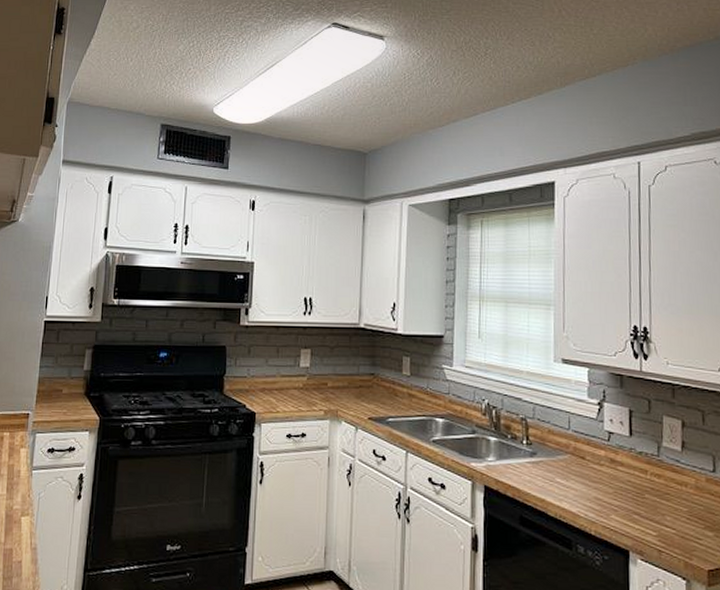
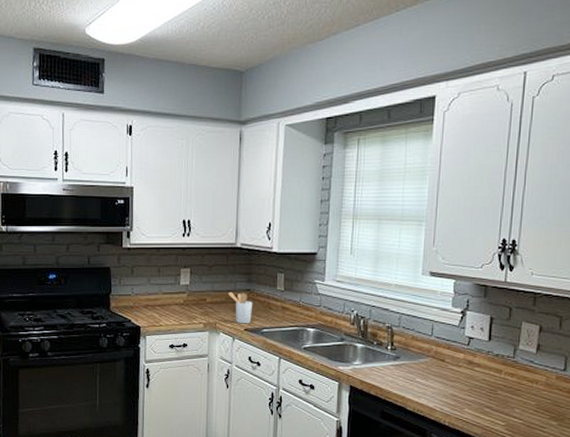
utensil holder: none [350,375,378,412] -> present [227,291,253,324]

